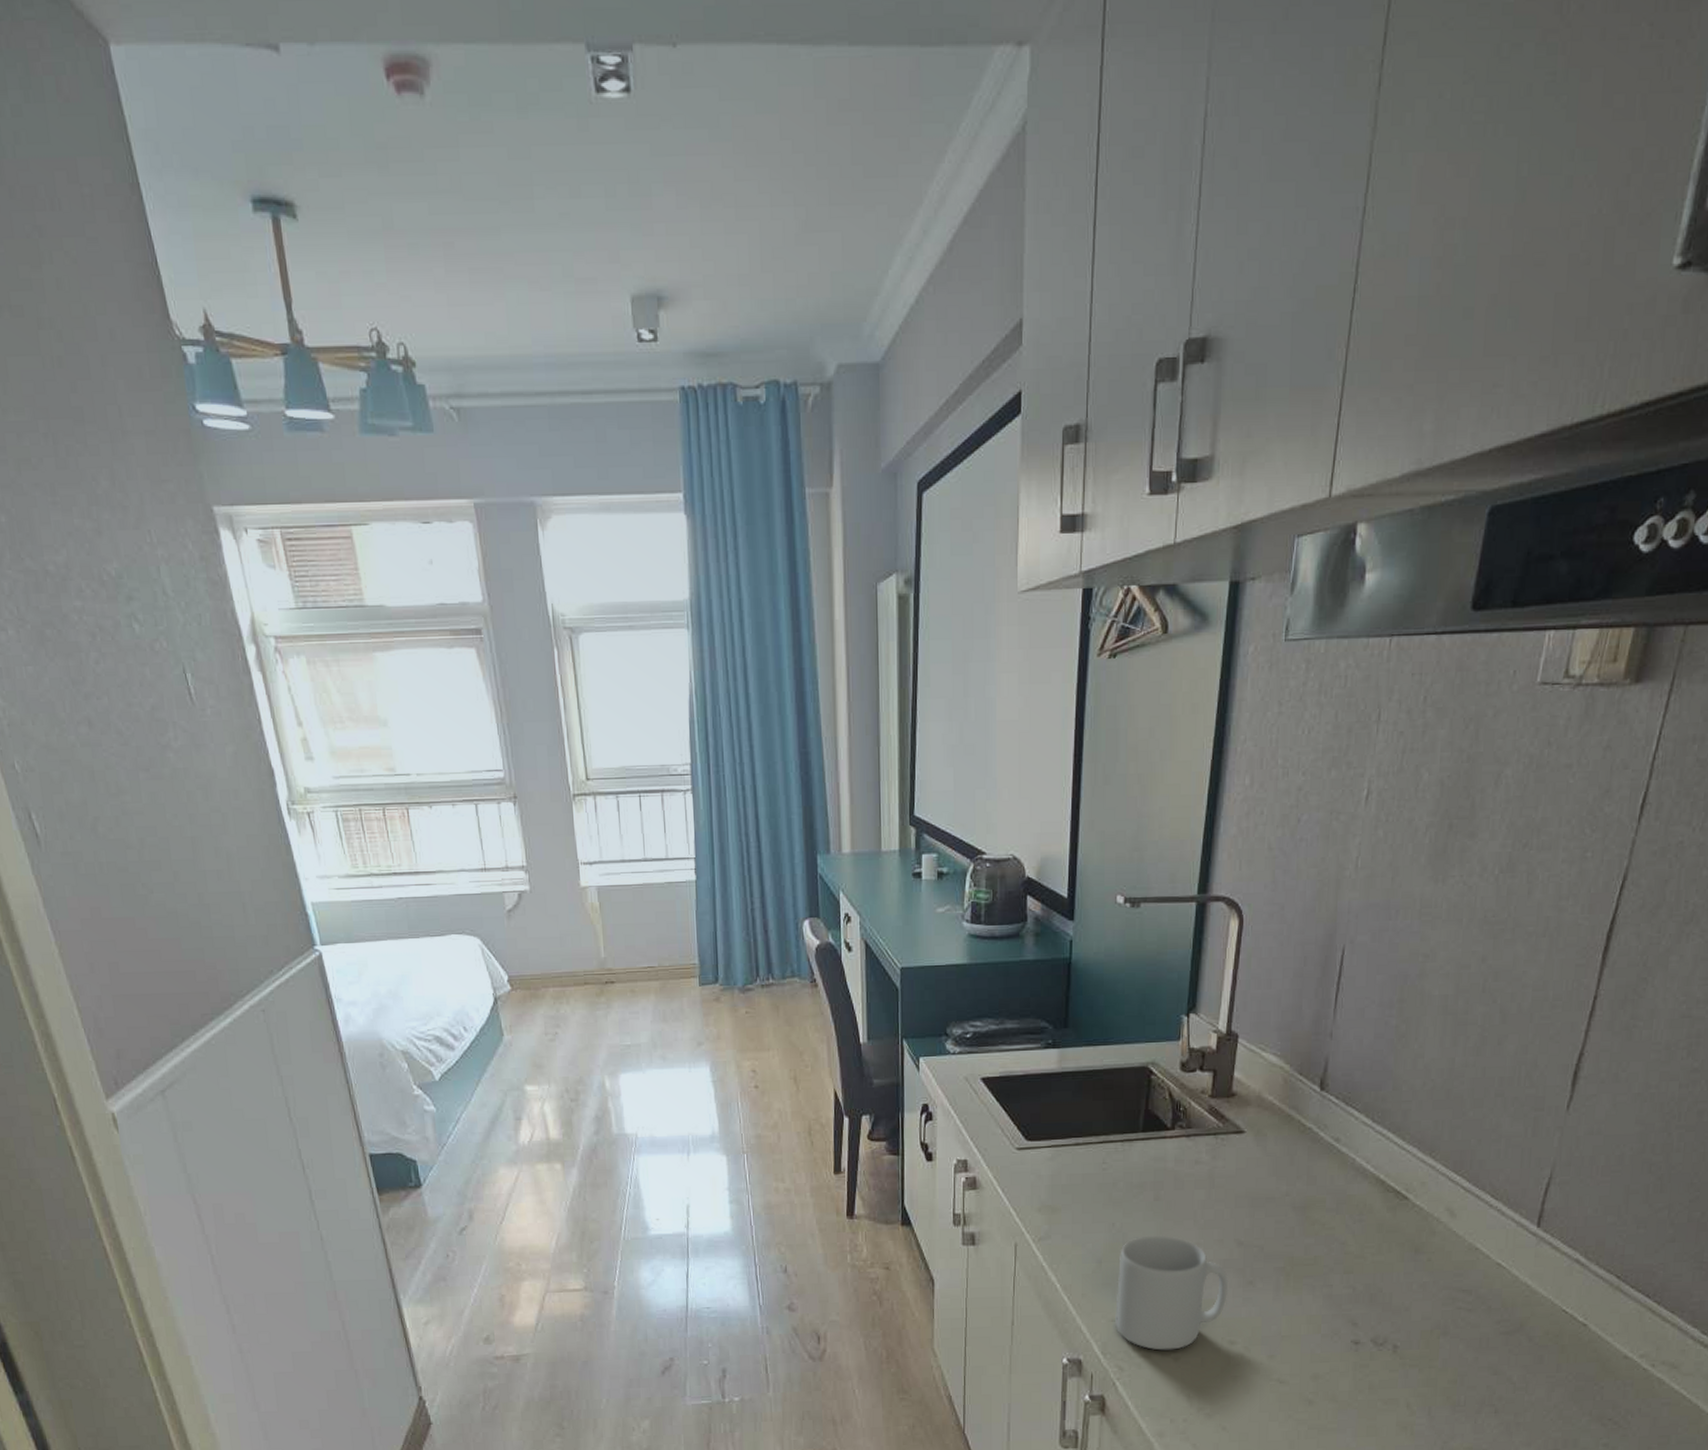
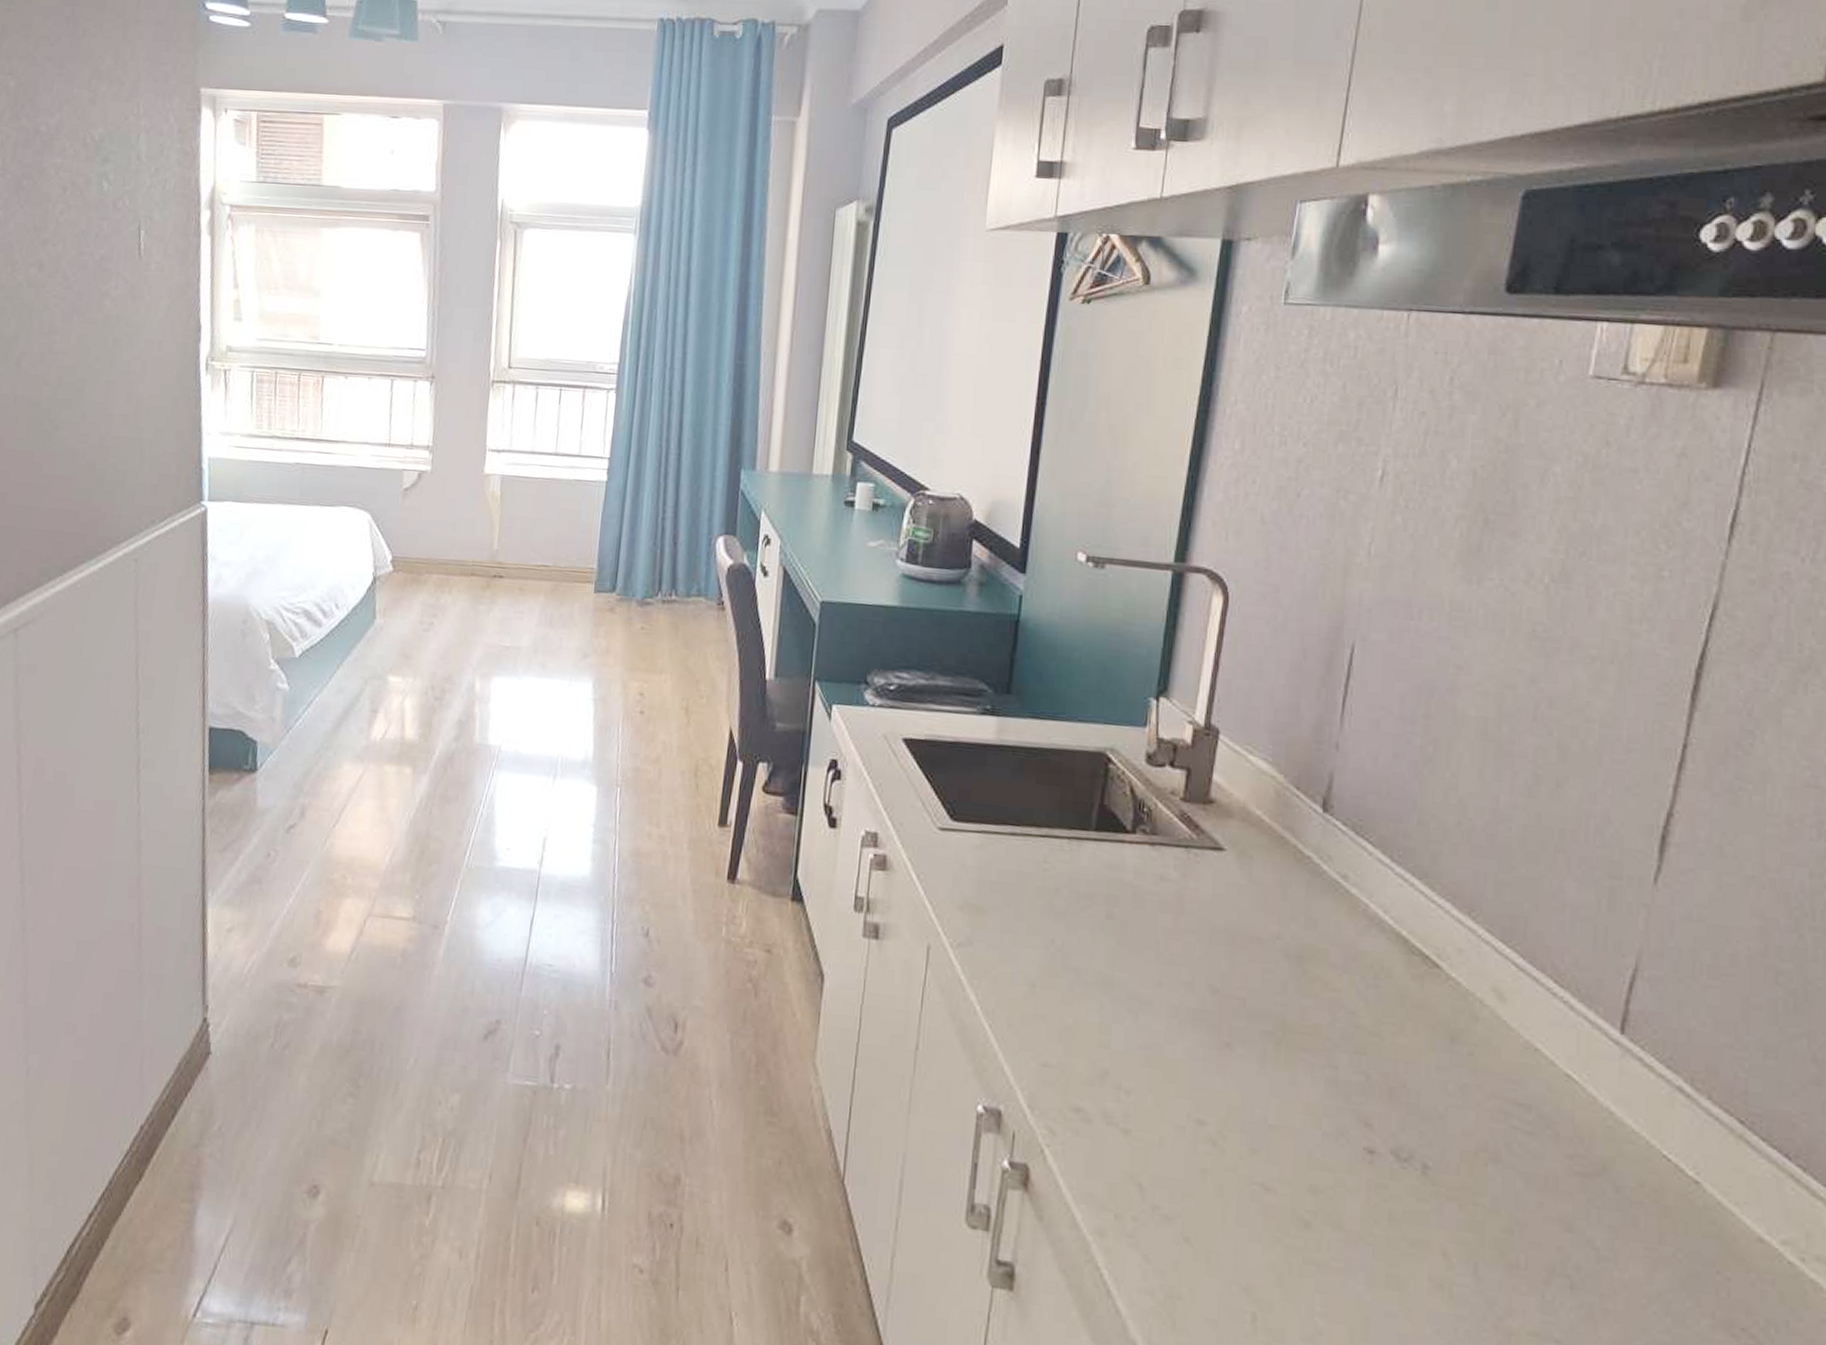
mug: present [1115,1235,1229,1351] -> none [1048,961,1199,1119]

